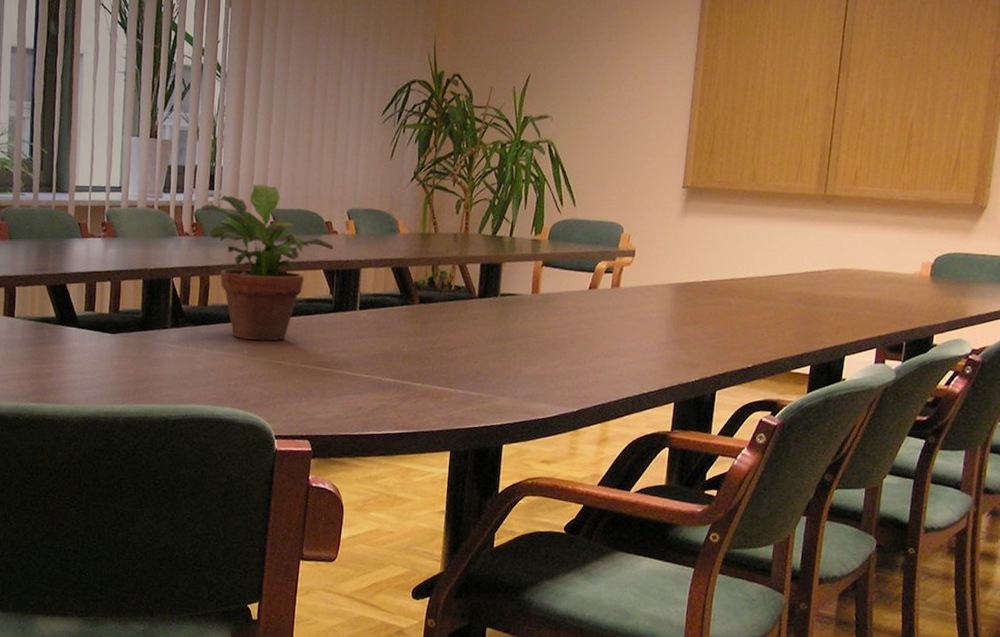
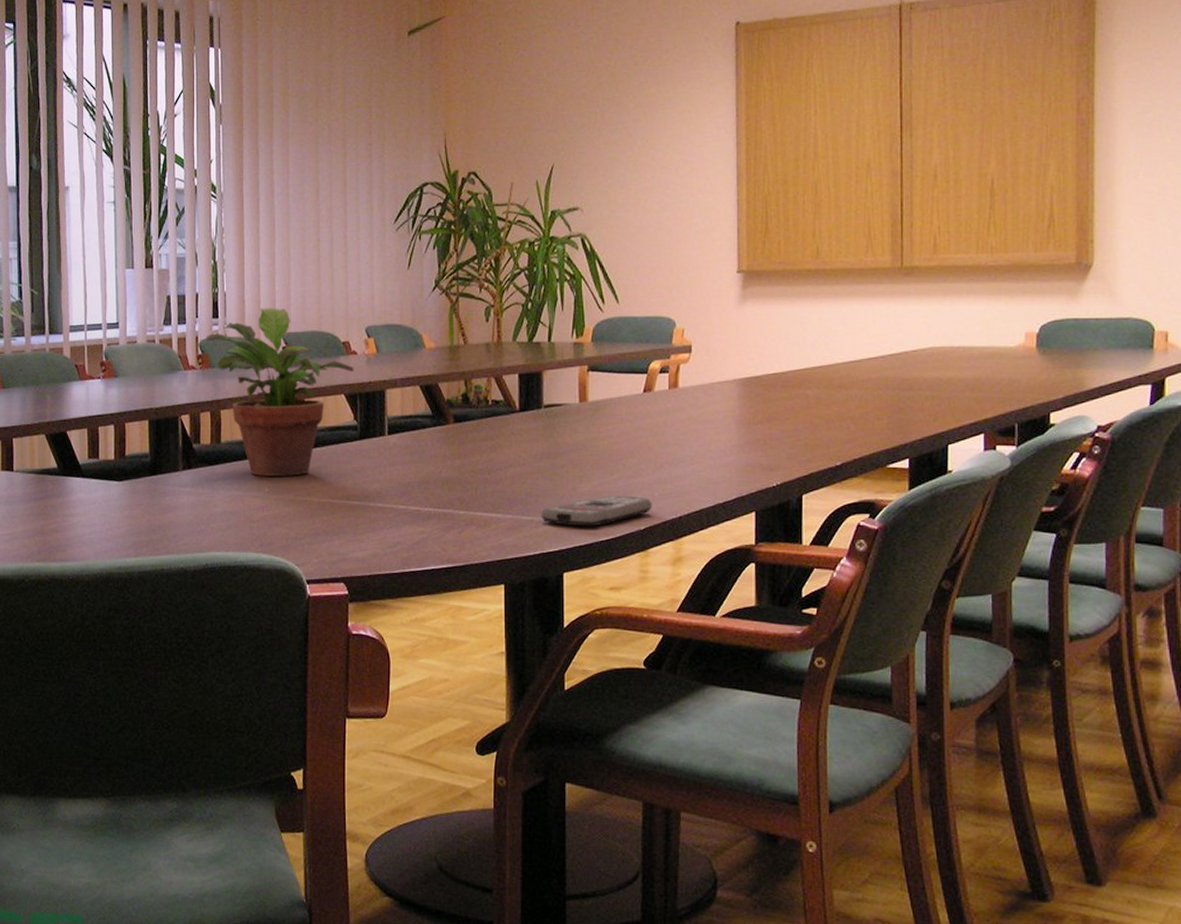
remote control: none [488,379,586,406] -> present [541,496,652,527]

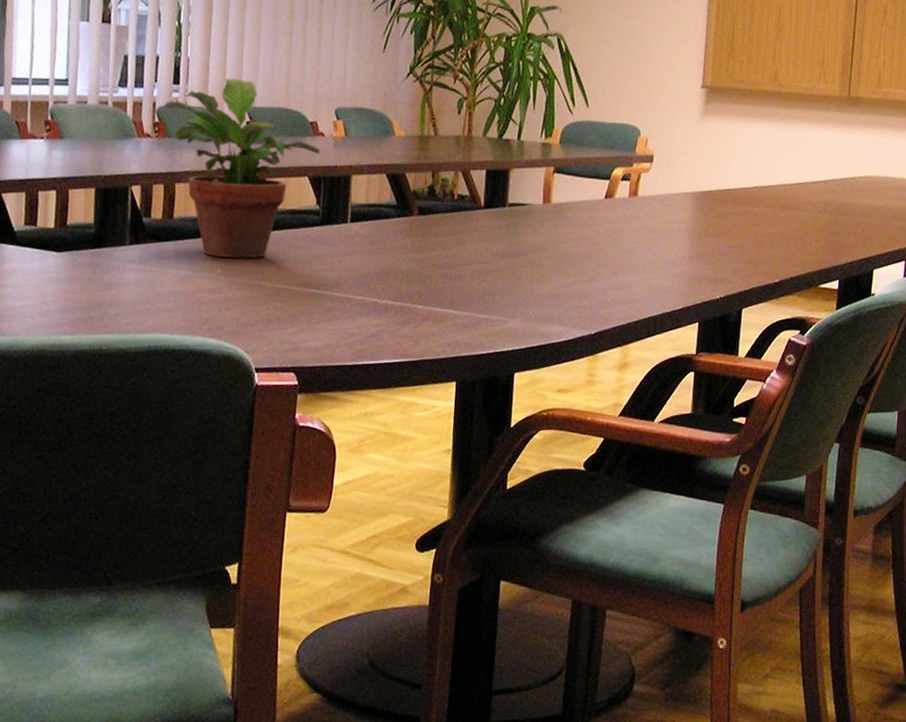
remote control: present [541,496,652,527] -> none [497,298,604,329]

